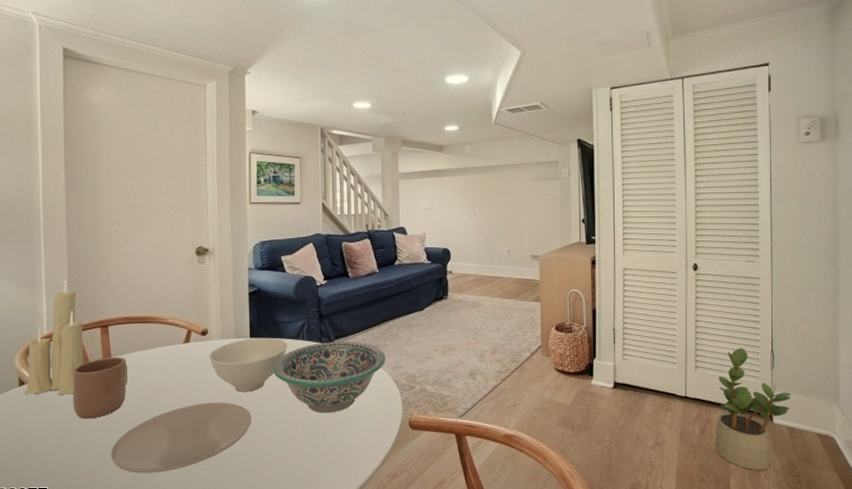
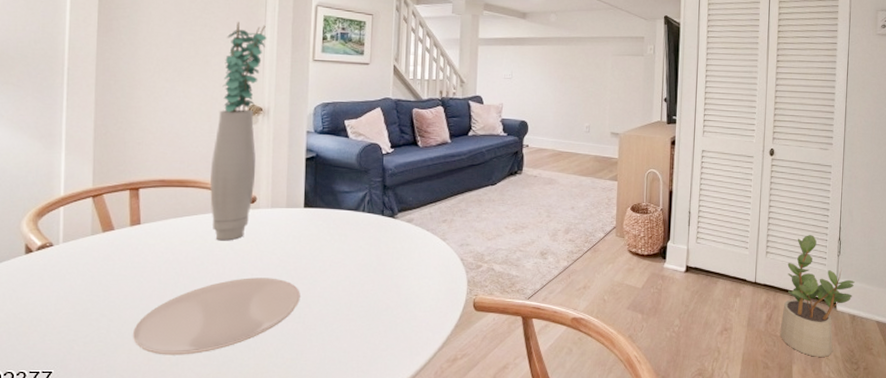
candle: present [24,280,84,395] -> none [31,135,109,265]
mug: present [72,356,128,419] -> none [90,223,159,293]
vase: none [167,172,208,370] -> present [210,21,267,241]
bowl: present [208,338,288,392] -> none [255,208,346,267]
decorative bowl: present [273,341,386,413] -> none [328,215,453,292]

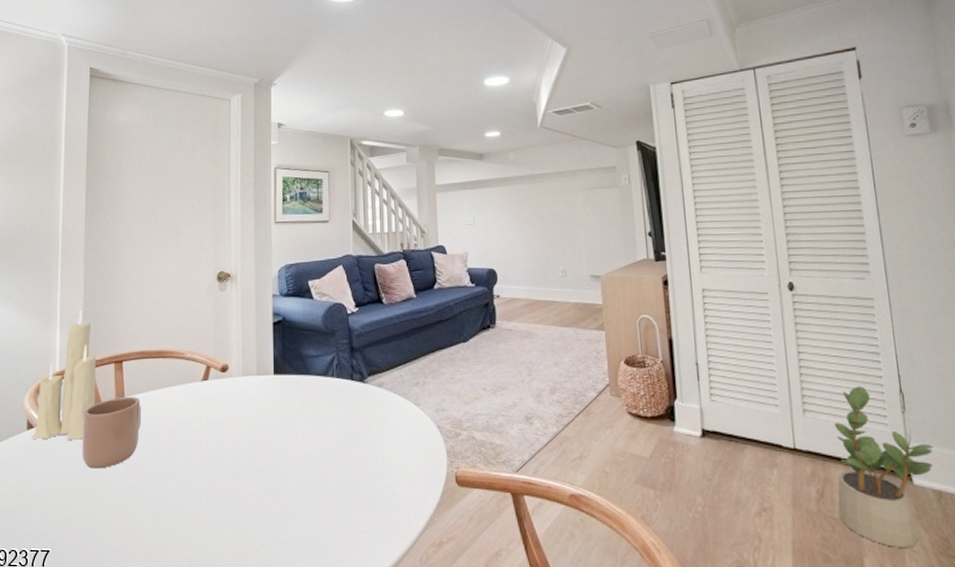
candle: none [31,135,109,265] -> present [32,311,97,440]
mug: none [90,223,159,293] -> present [82,396,141,469]
plate: present [132,277,300,355] -> none [119,450,275,535]
vase: present [210,21,267,241] -> none [186,190,231,412]

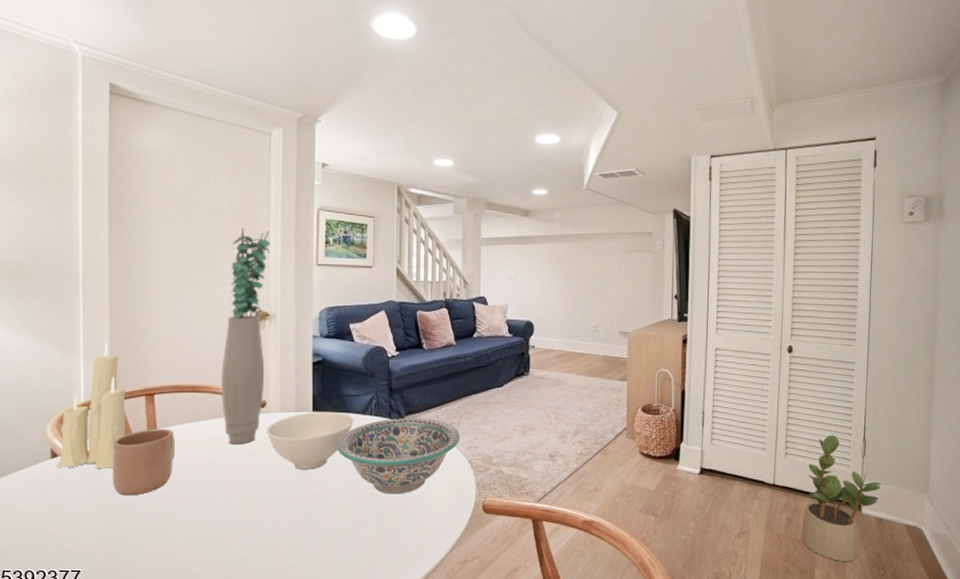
vase: none [186,190,231,412] -> present [222,227,271,445]
bowl: none [228,375,315,438] -> present [266,412,354,470]
decorative bowl: none [299,379,427,465] -> present [337,418,461,494]

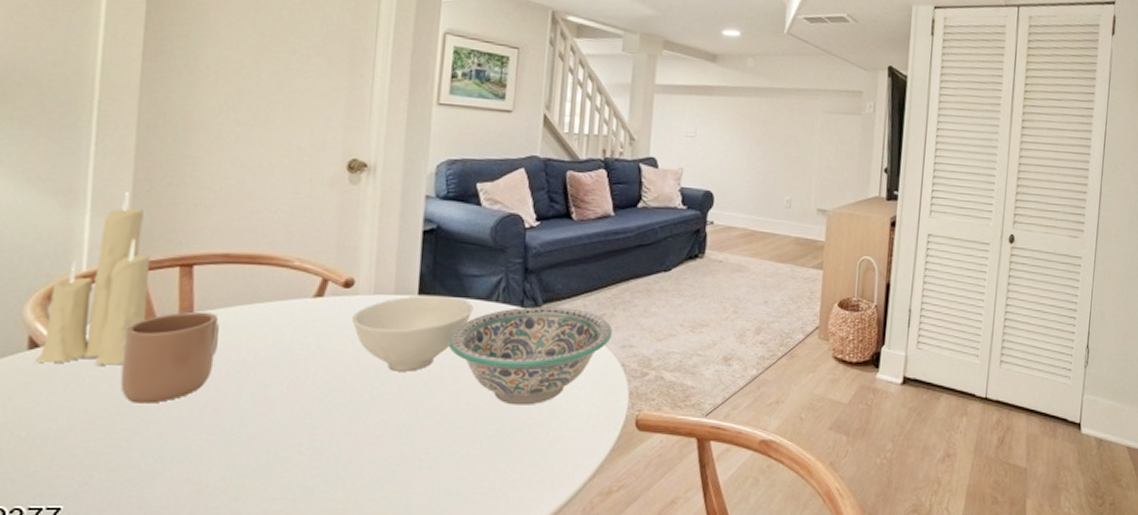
vase: present [222,227,271,445] -> none [291,48,376,337]
potted plant: present [801,435,881,561] -> none [1012,341,1104,490]

